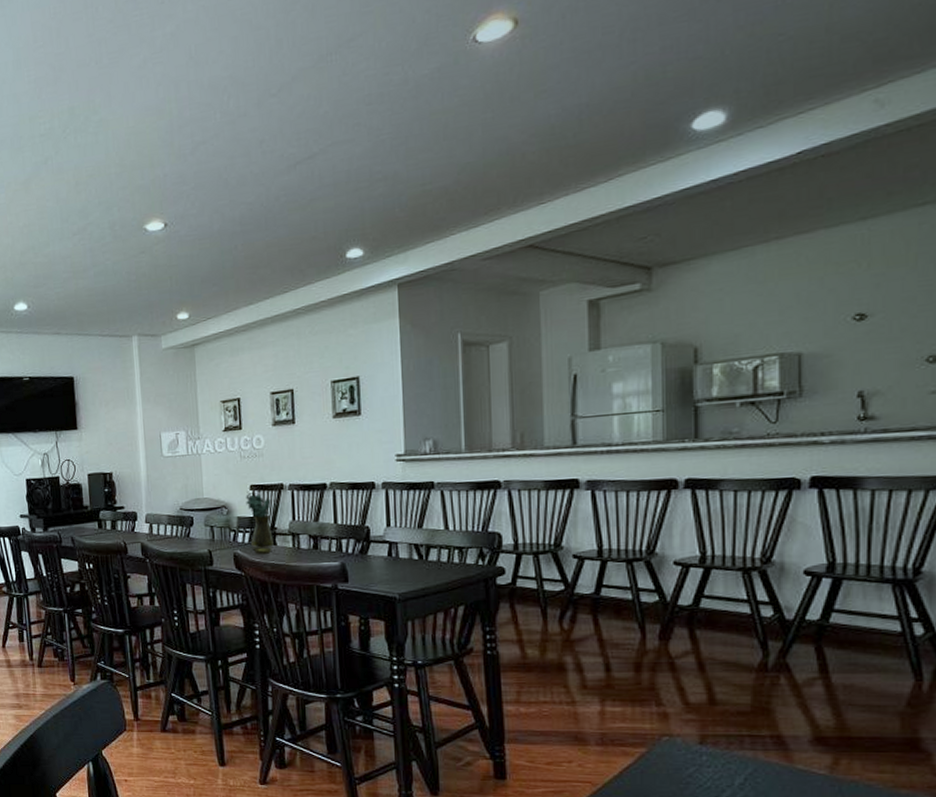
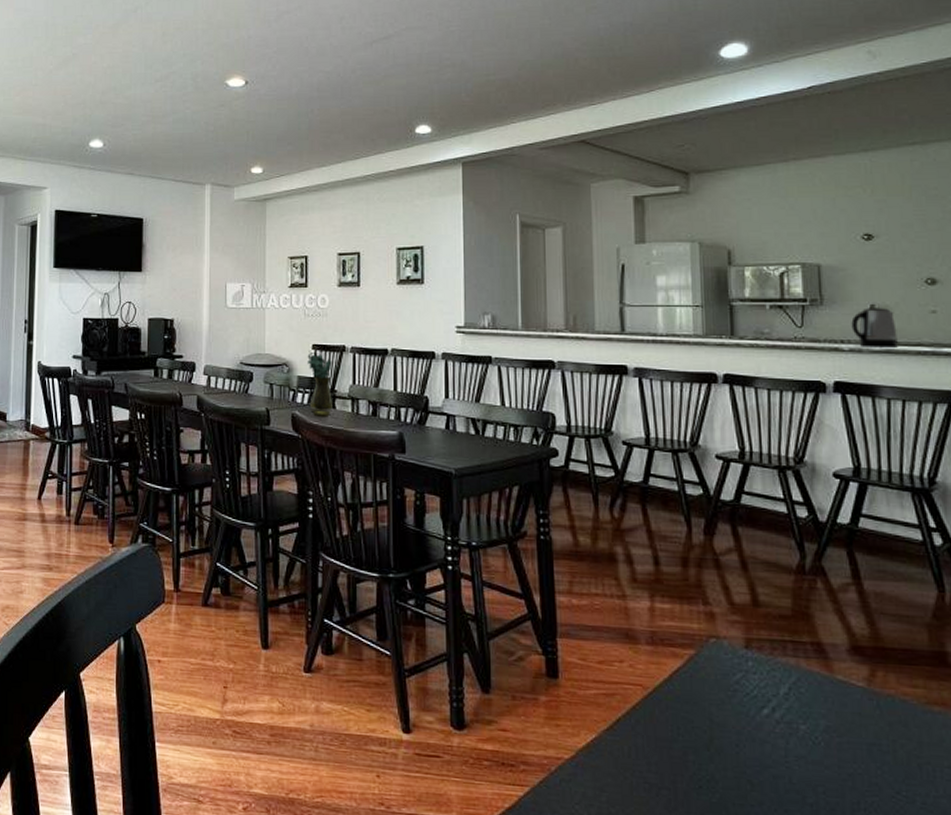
kettle: none [834,393,888,438] -> present [851,308,898,349]

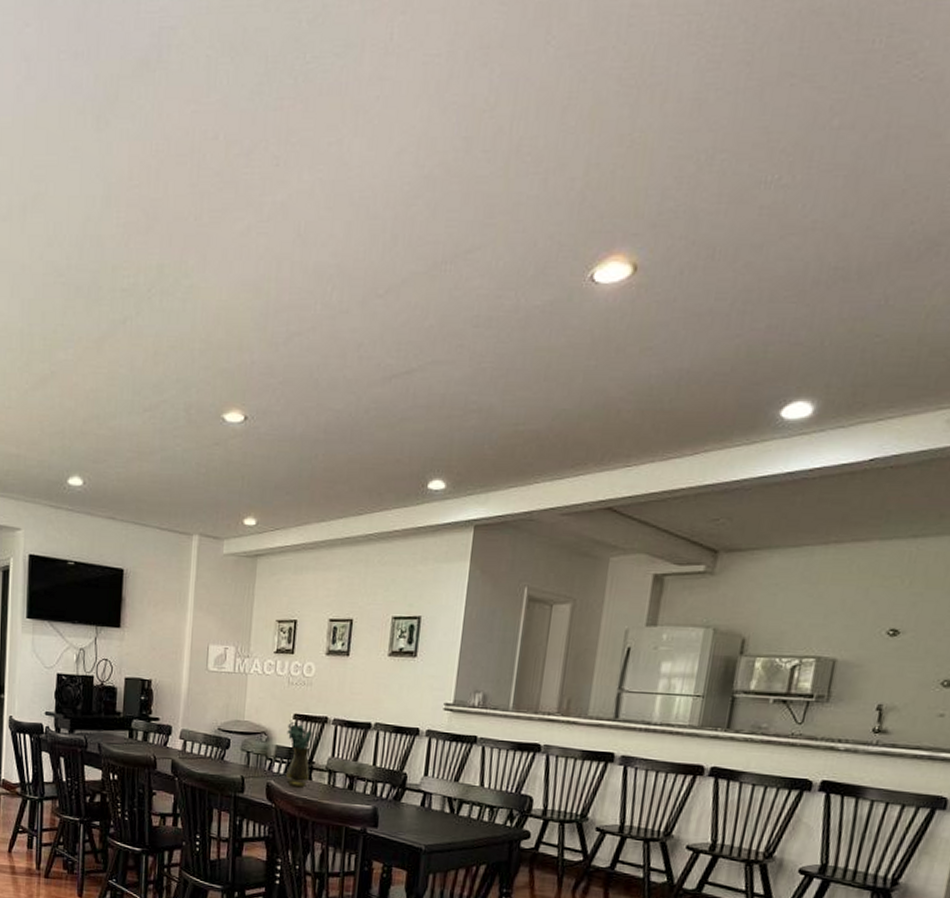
kettle: present [851,308,898,349] -> none [852,707,901,751]

